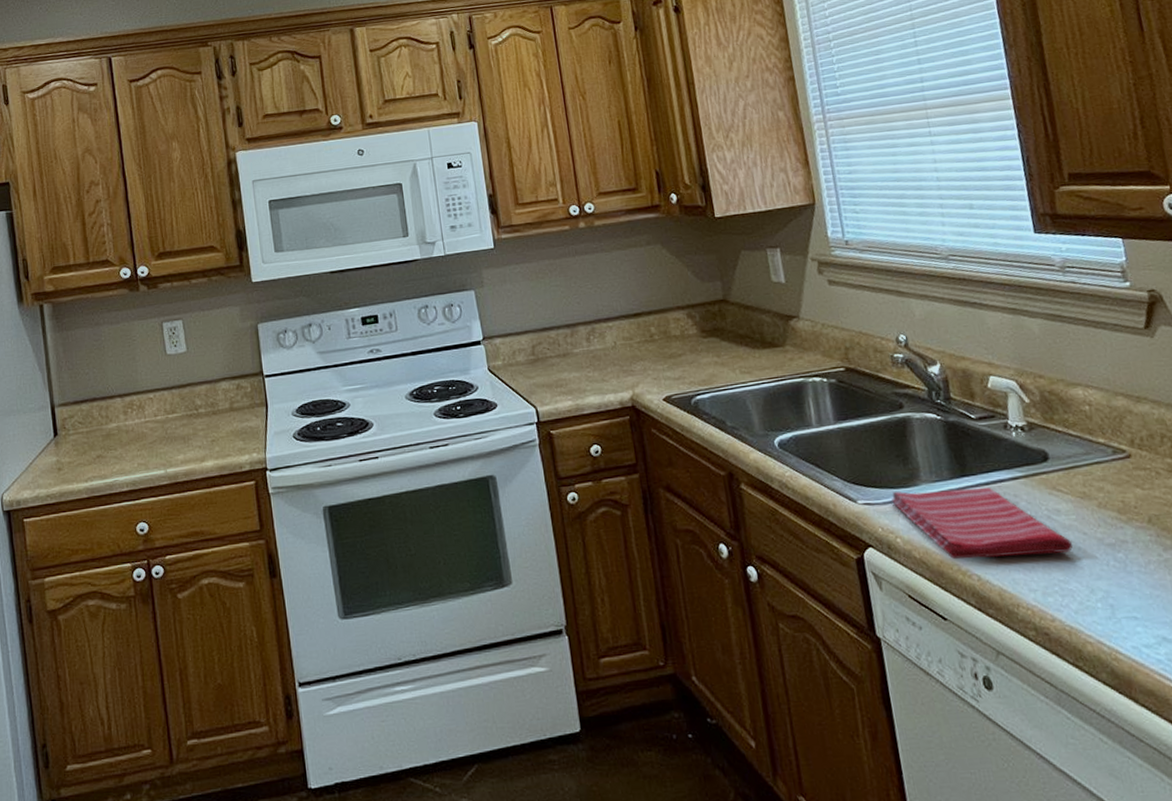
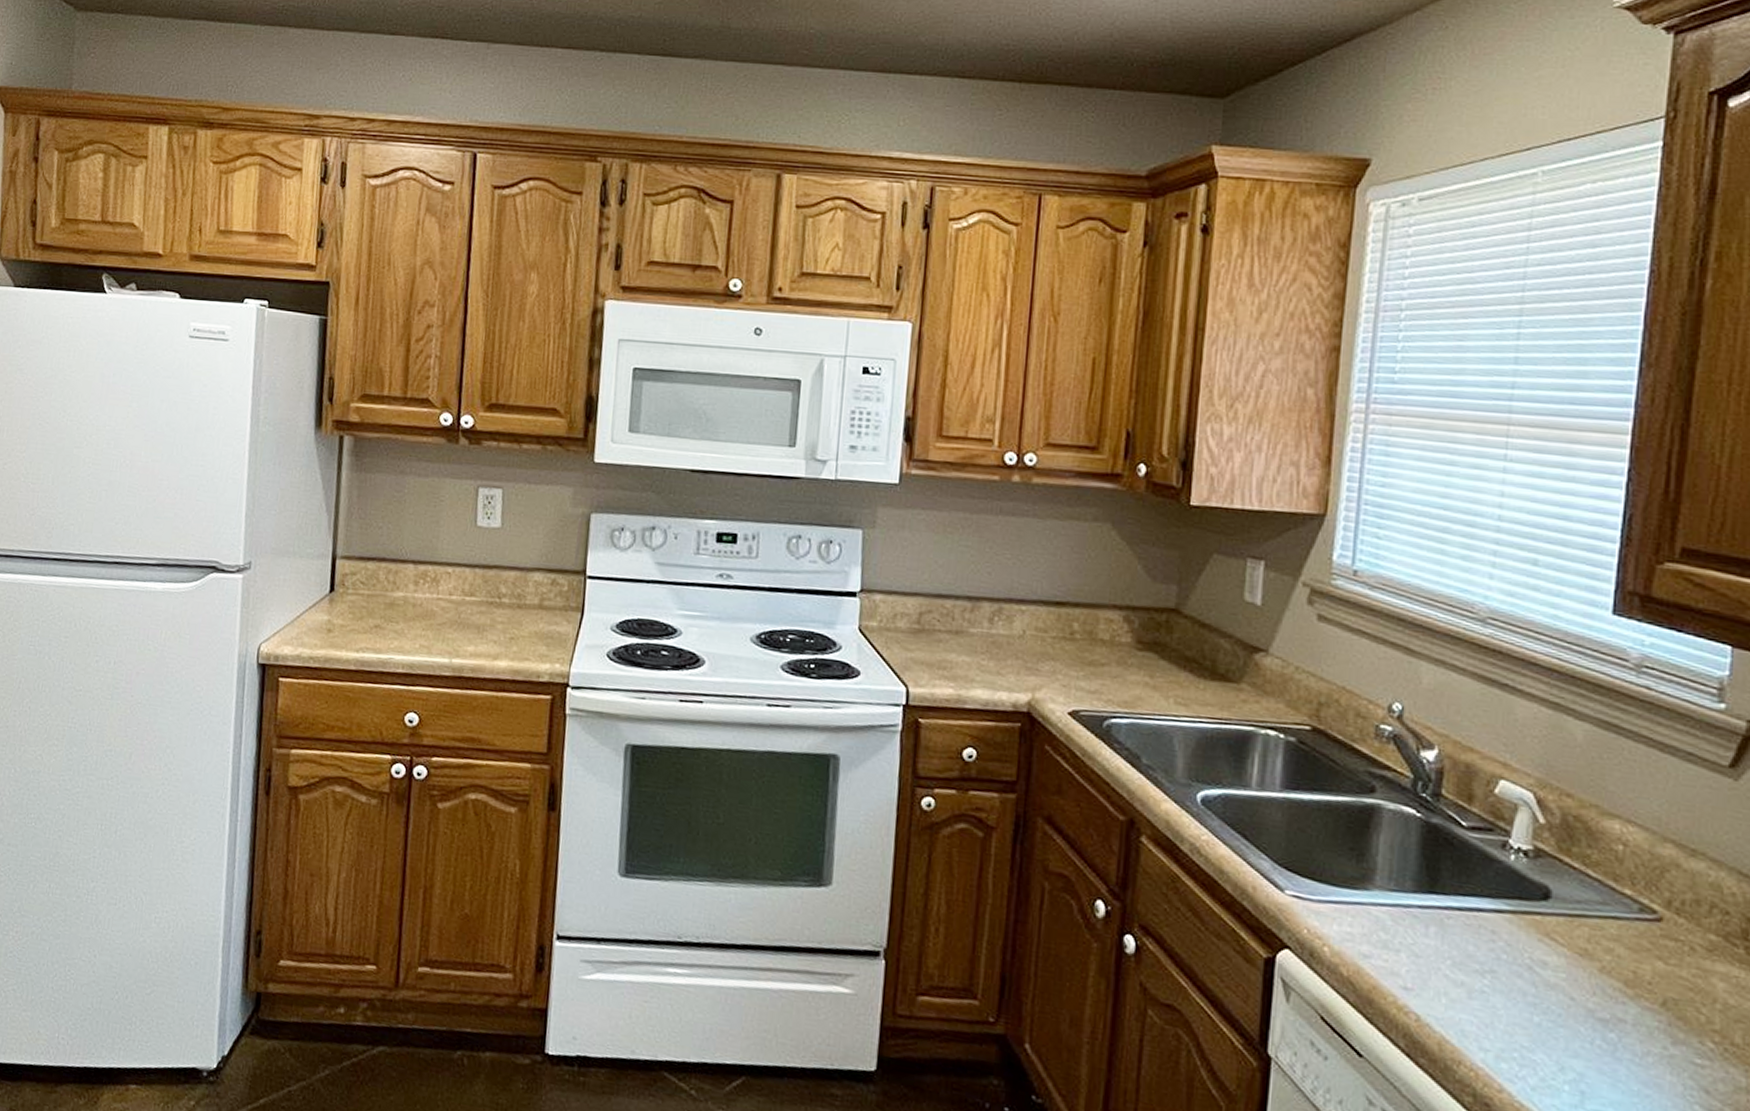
dish towel: present [891,488,1073,560] -> none [1329,891,1553,1016]

